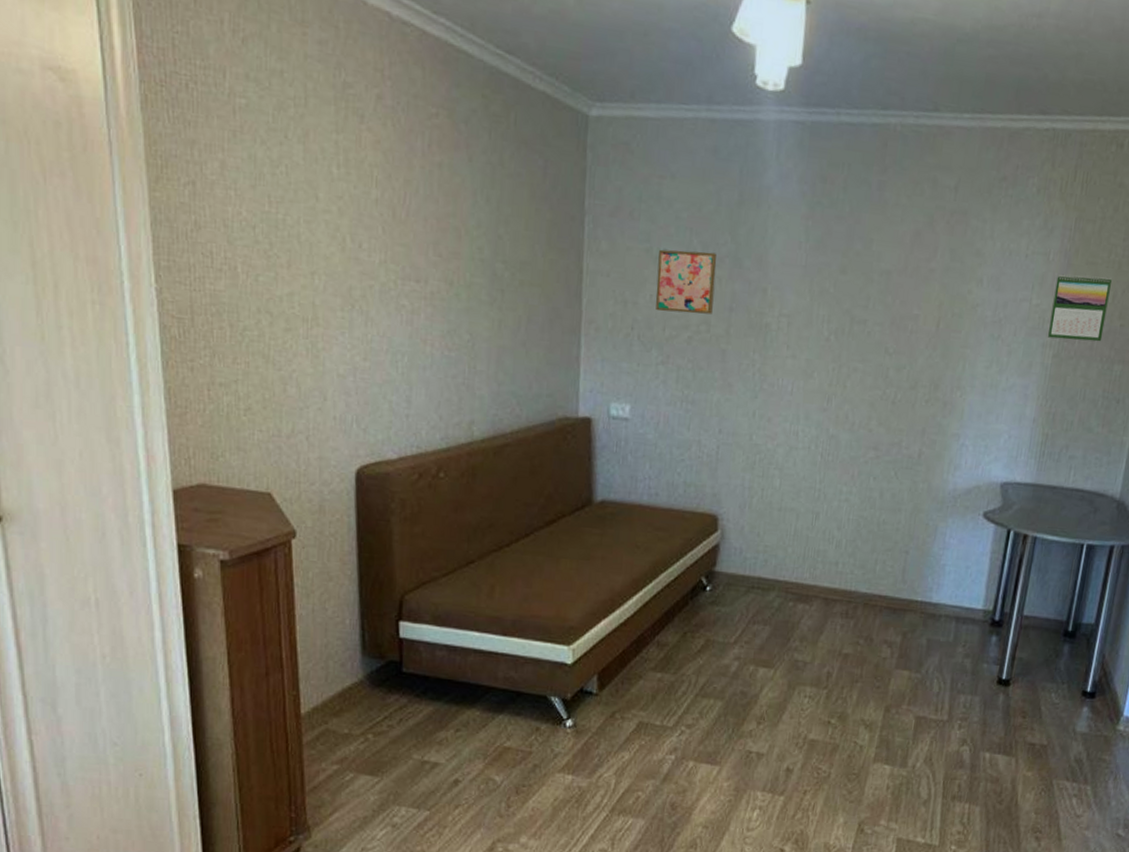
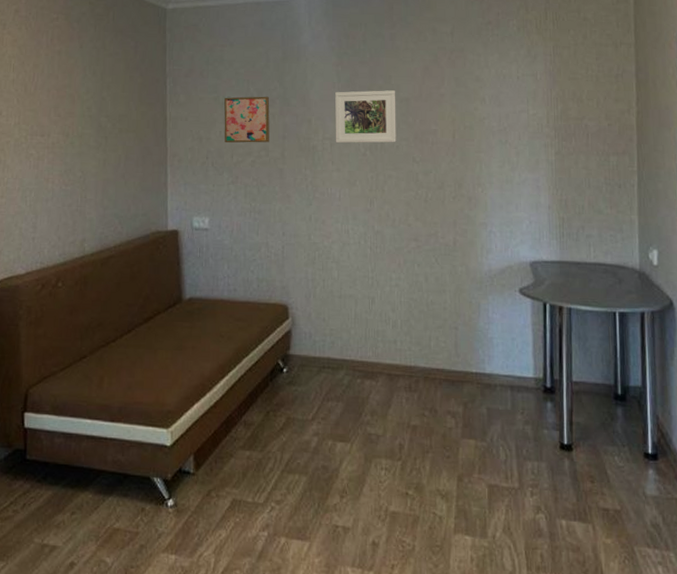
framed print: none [794,254,876,328] -> present [335,90,396,144]
calendar: present [1048,274,1112,342] -> none [546,88,595,140]

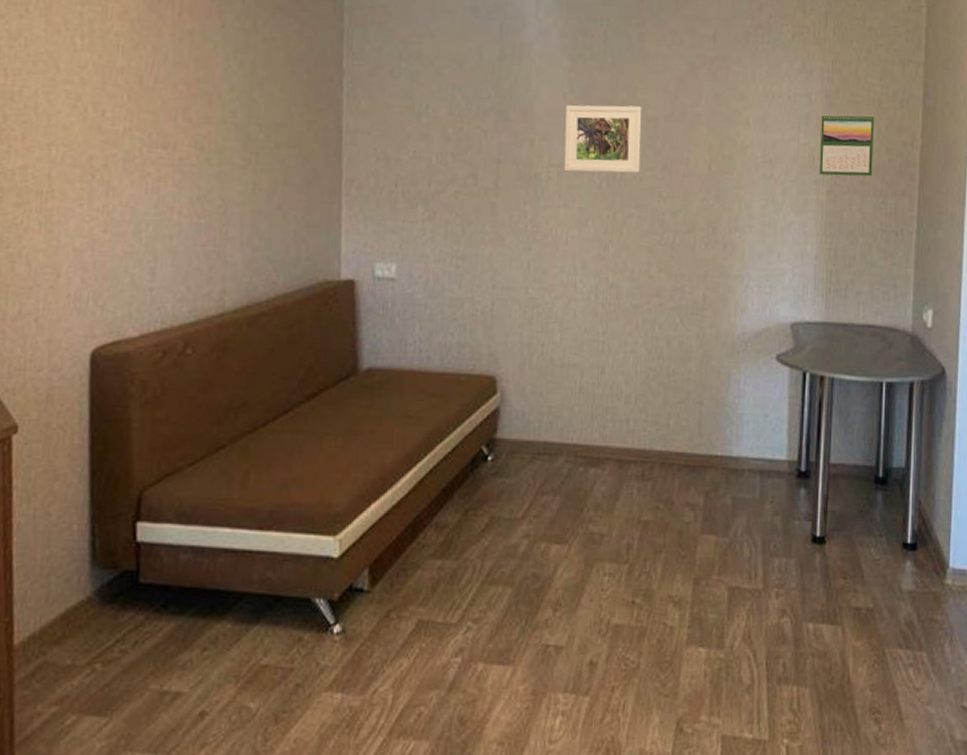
wall art: present [224,96,270,143] -> none [419,105,482,168]
calendar: none [546,88,595,140] -> present [820,113,874,177]

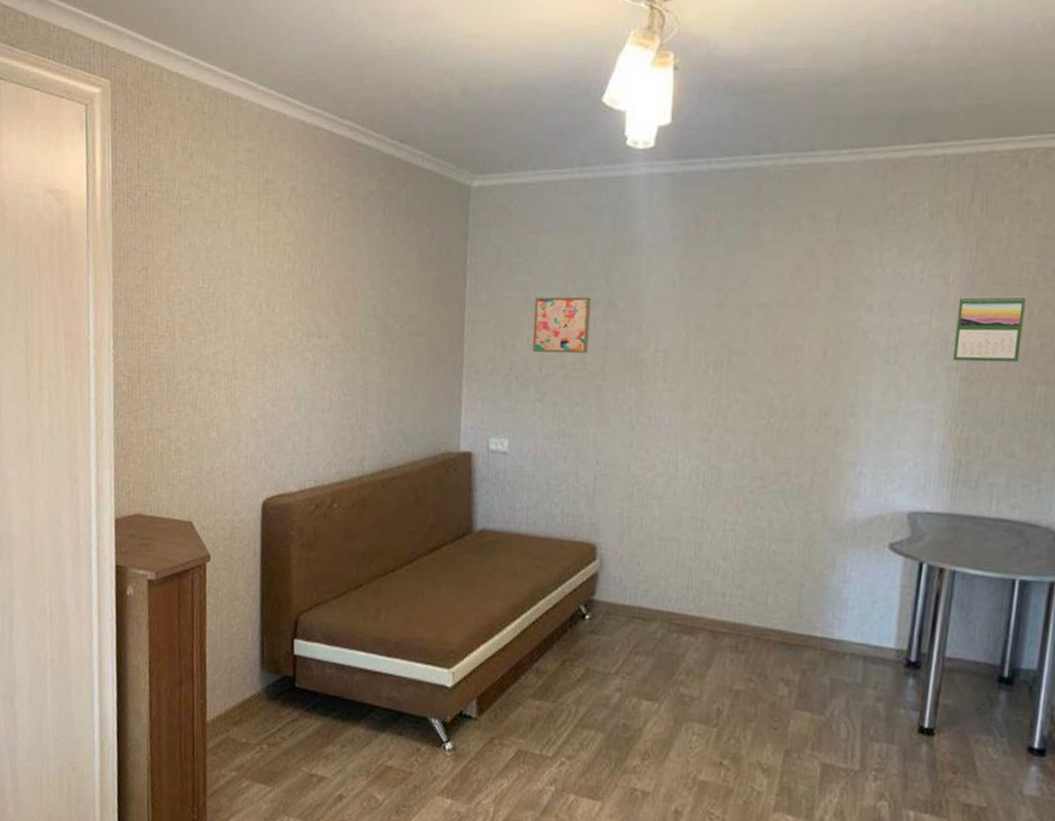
wall art: none [419,105,482,168] -> present [532,296,592,354]
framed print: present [564,105,642,174] -> none [670,292,754,359]

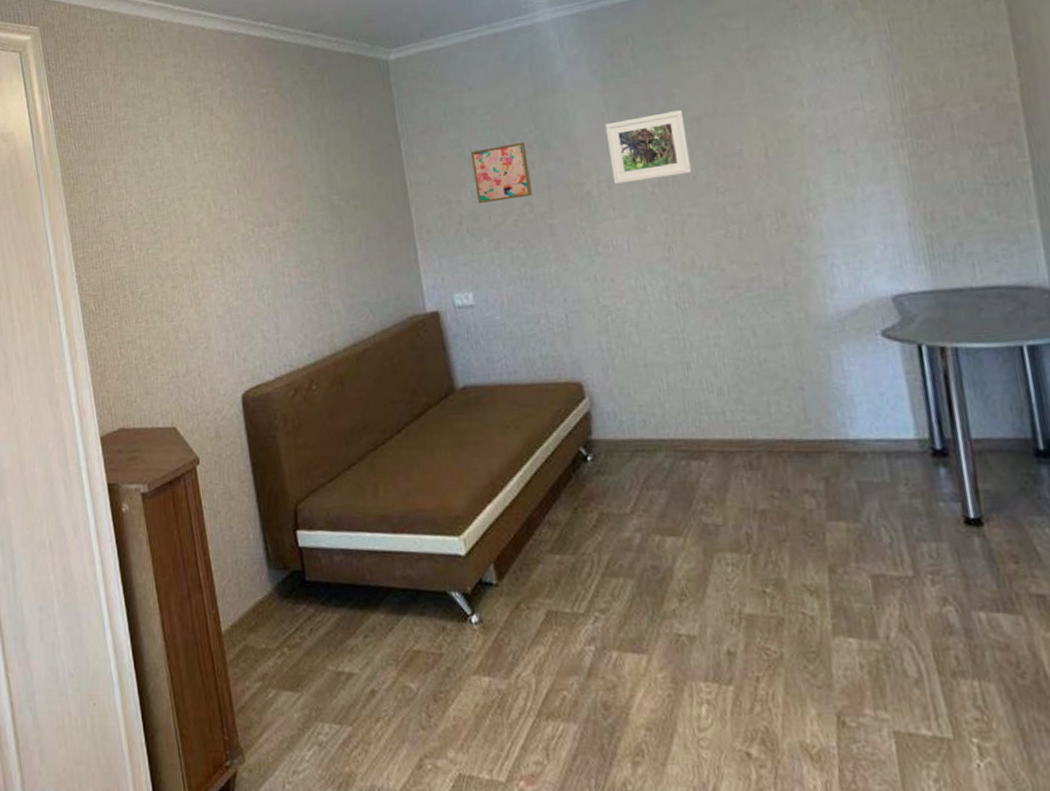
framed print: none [670,292,754,359] -> present [605,110,692,185]
calendar: present [953,295,1026,363] -> none [886,65,963,139]

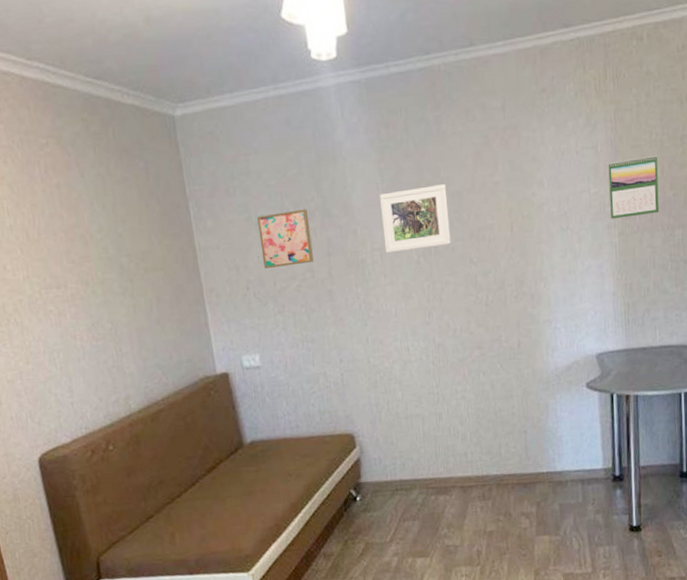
calendar: none [886,65,963,139] -> present [608,154,660,219]

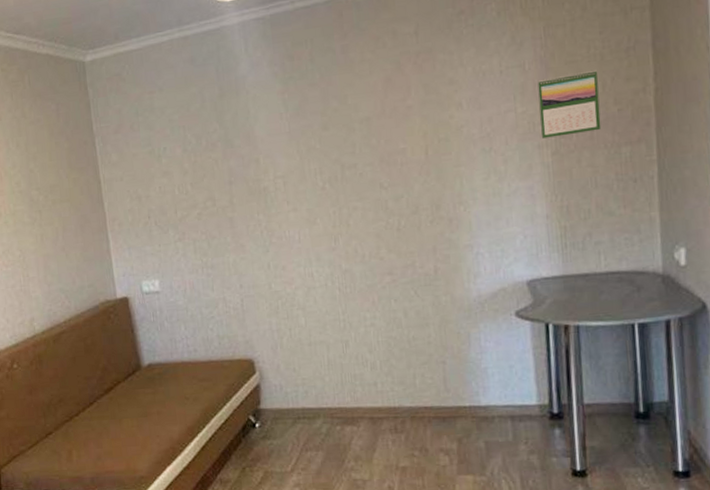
wall art: present [257,209,314,269] -> none [160,140,215,199]
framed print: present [380,184,451,254] -> none [283,111,359,181]

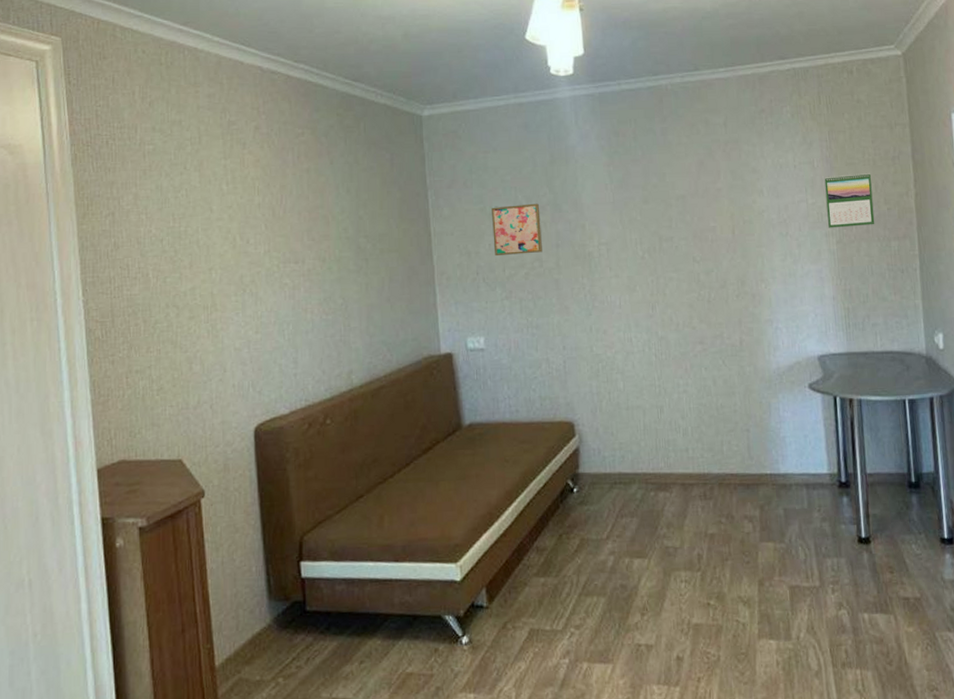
wall art: none [160,140,215,199] -> present [492,203,542,257]

